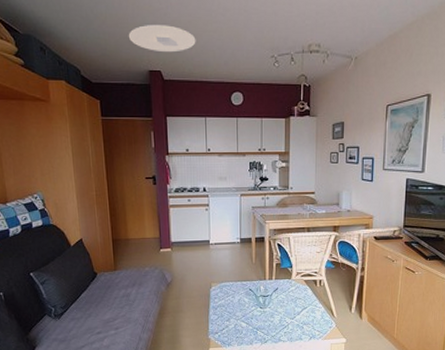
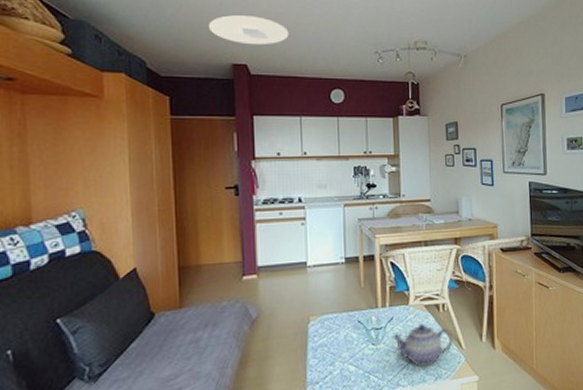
teapot: none [276,295,327,328] -> present [391,324,453,367]

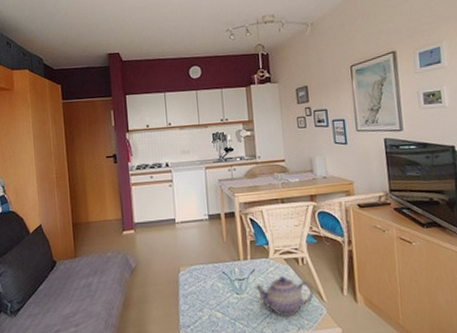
ceiling light: present [208,15,289,45] -> none [88,12,152,36]

